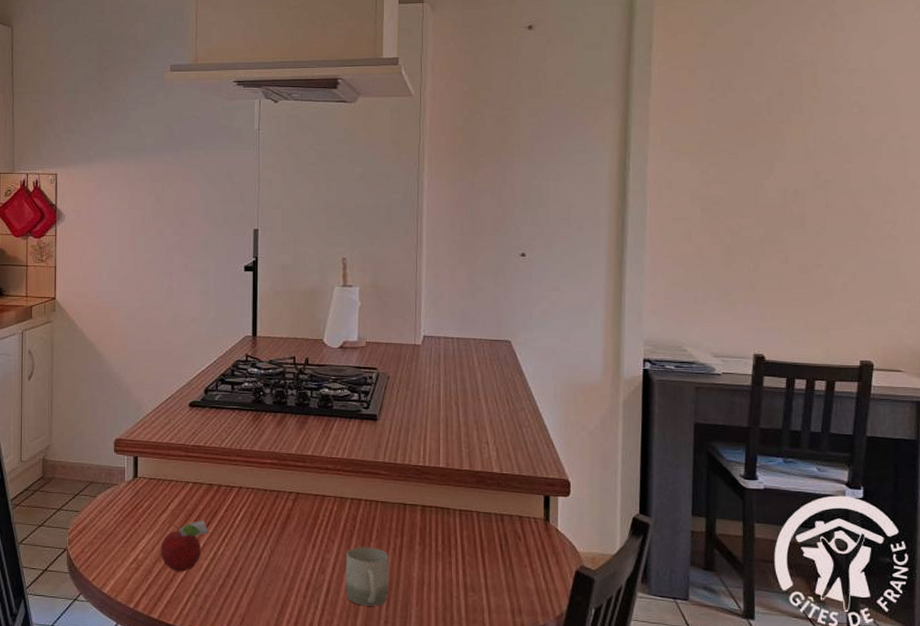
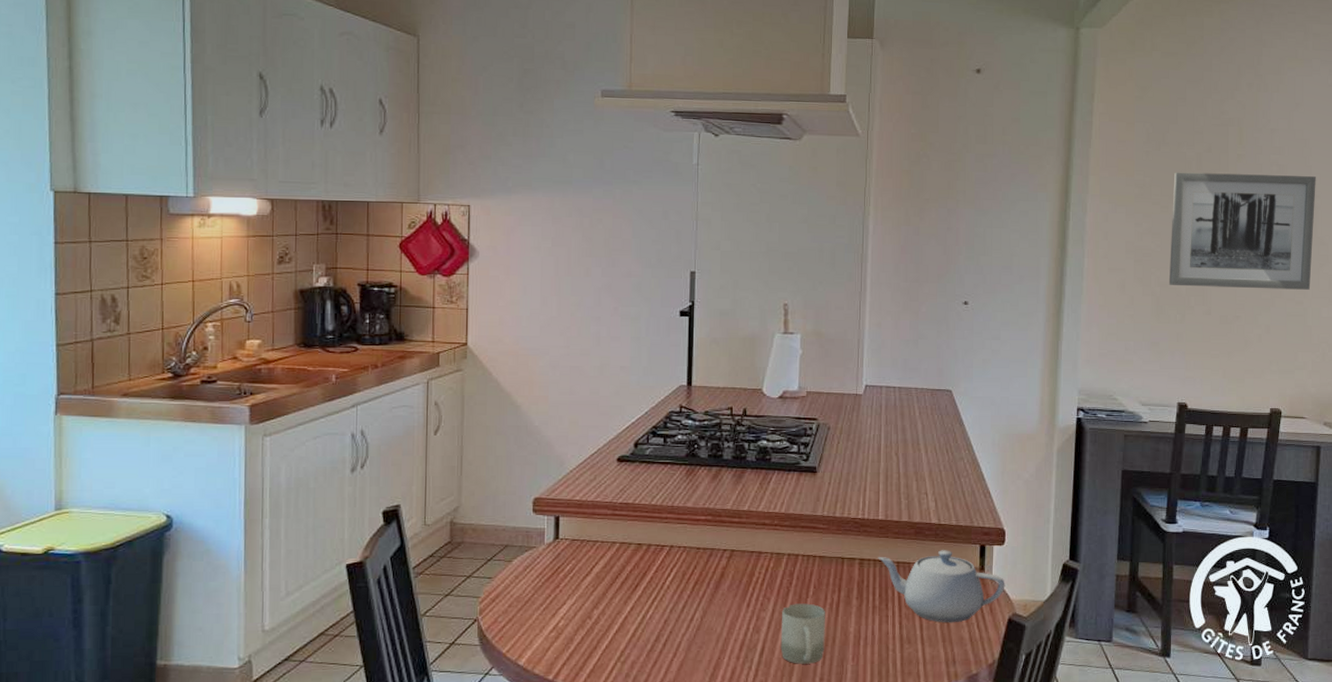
fruit: present [160,521,210,572] -> none [583,583,638,639]
teapot: none [440,499,572,573] -> present [878,550,1005,623]
wall art: none [739,116,905,236] -> present [1168,172,1316,290]

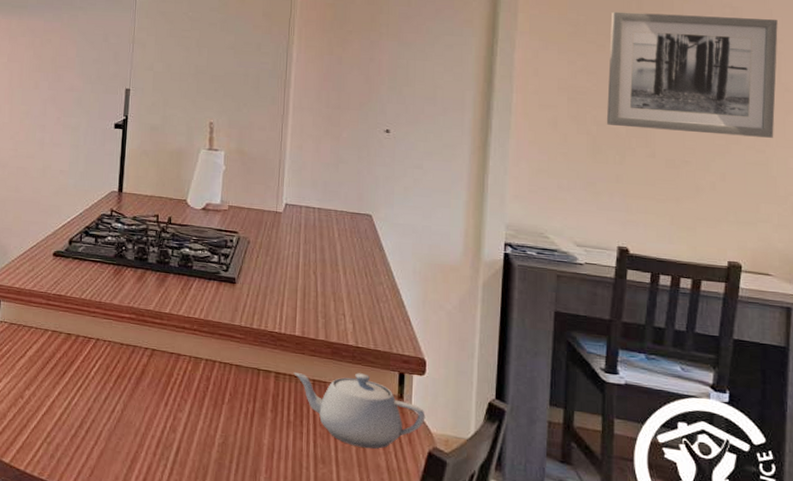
cup: present [780,603,825,664] -> none [195,408,240,470]

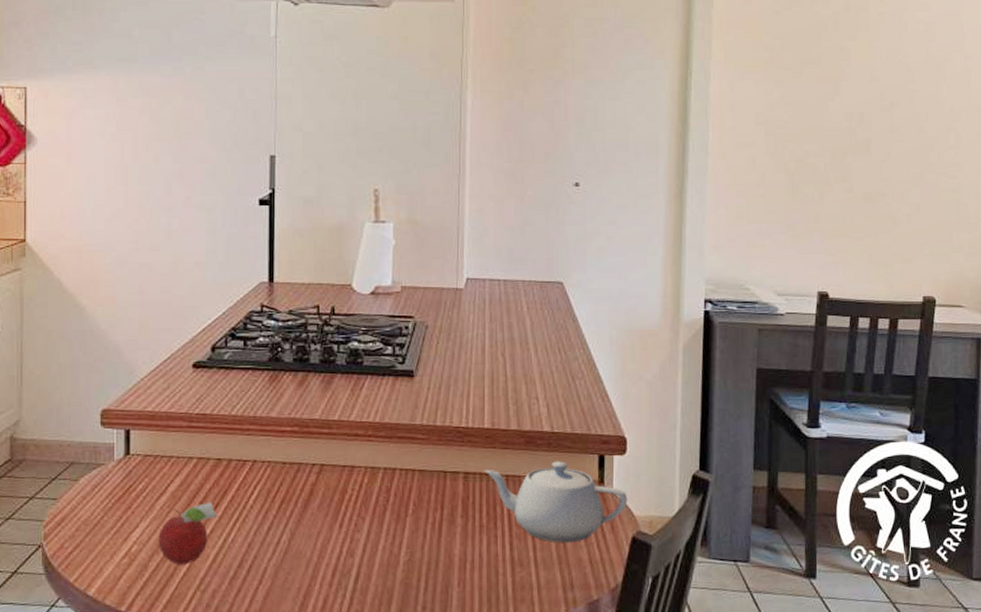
fruit: none [16,369,65,419] -> present [158,503,218,565]
wall art: present [606,11,778,138] -> none [804,33,969,162]

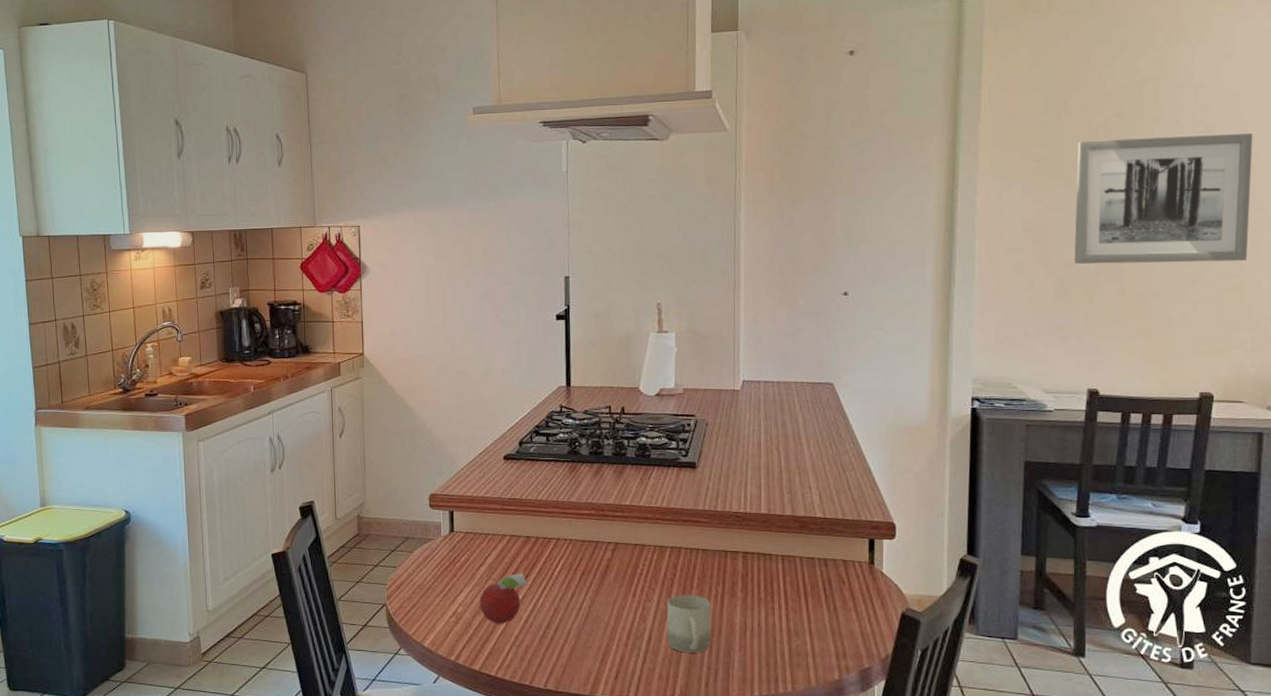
cup: none [377,523,427,591] -> present [666,595,711,653]
teapot: present [484,461,628,543] -> none [762,544,897,617]
wall art: none [804,33,969,162] -> present [1074,133,1253,264]

